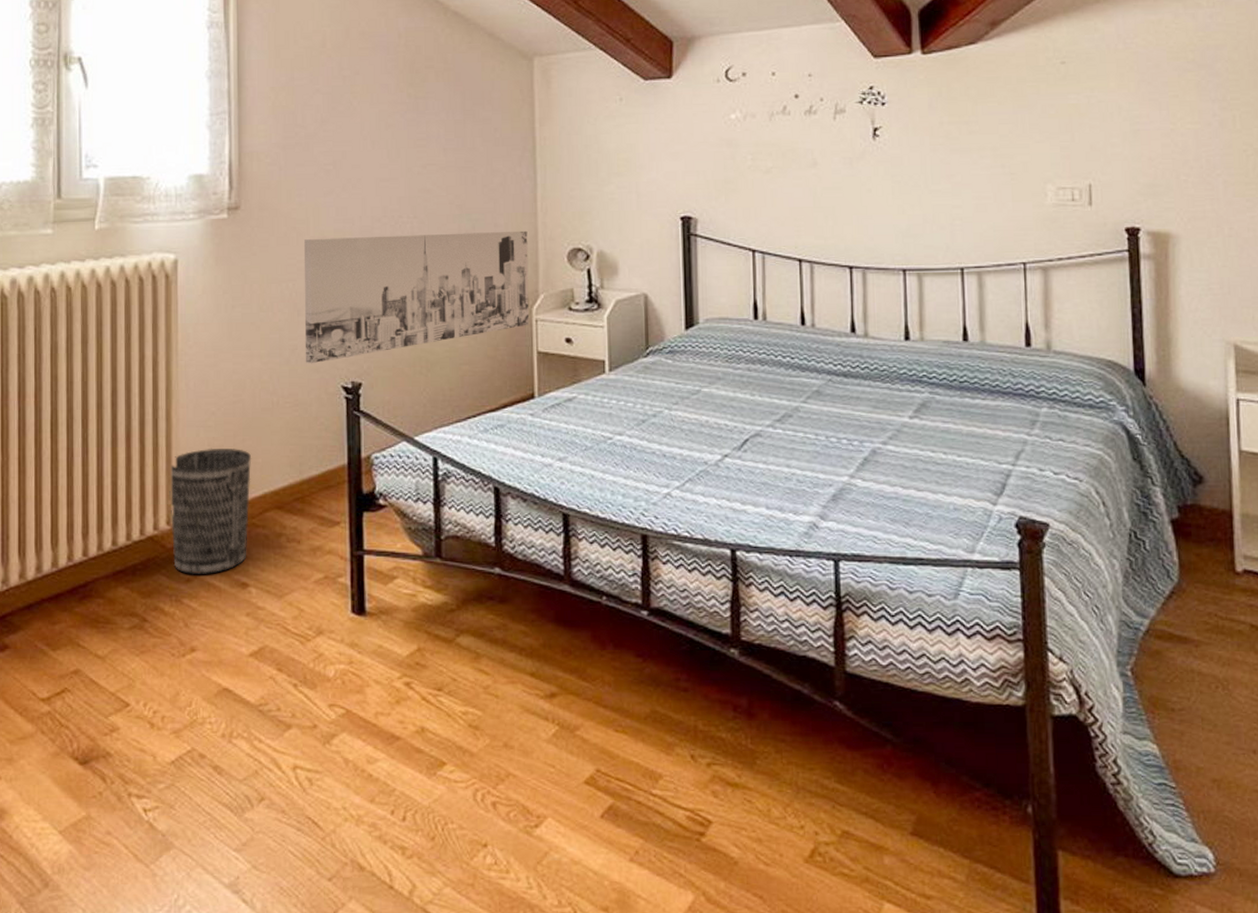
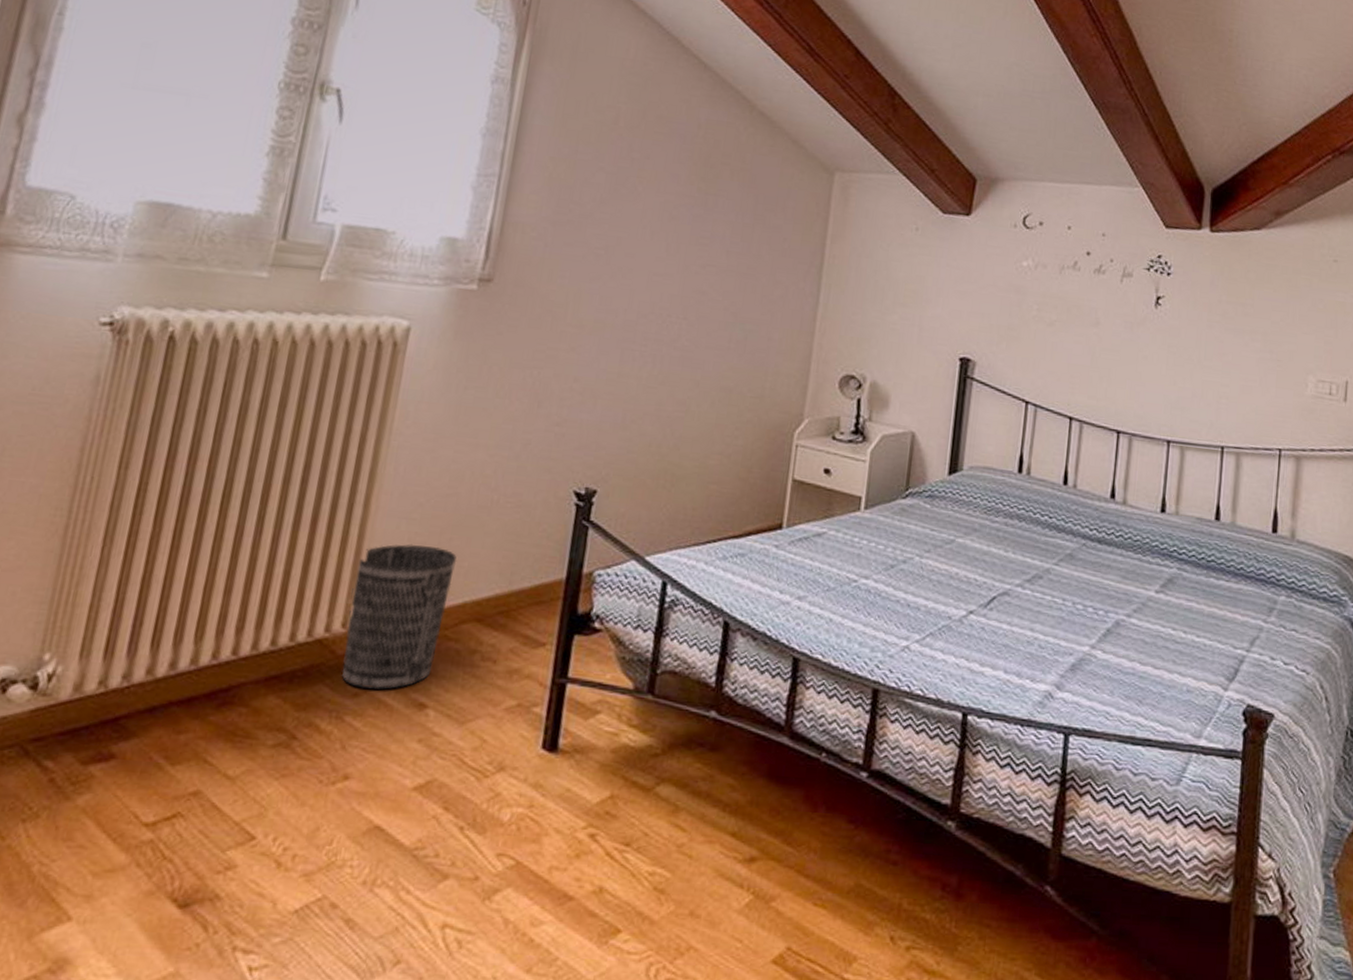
wall art: present [303,230,530,364] -> none [537,325,802,463]

